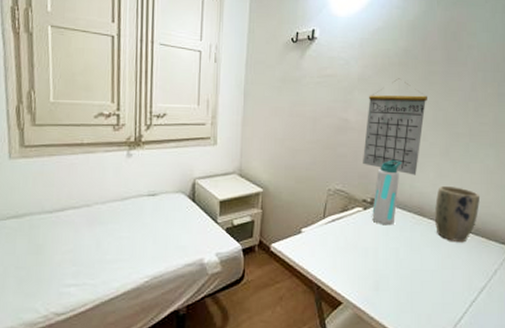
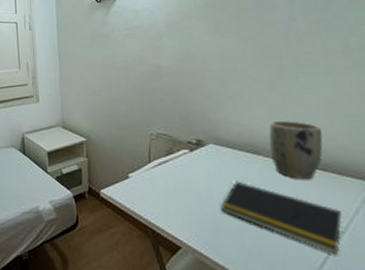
calendar: present [363,78,427,175] -> none [179,19,243,113]
water bottle: present [372,159,403,226] -> none [198,99,226,166]
notepad: none [384,241,484,309] -> present [221,181,342,254]

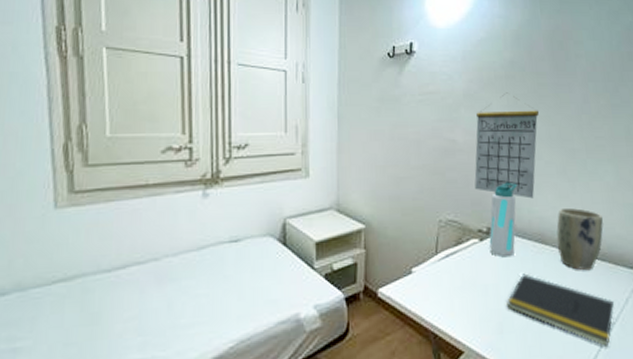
calendar: none [179,19,243,113] -> present [474,92,539,199]
water bottle: none [198,99,226,166] -> present [489,182,518,258]

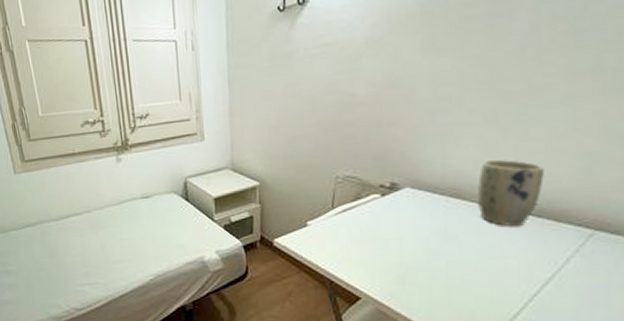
calendar: present [474,92,539,199] -> none [377,32,464,151]
water bottle: present [489,182,518,258] -> none [392,134,431,213]
notepad: present [507,273,615,346] -> none [411,228,550,304]

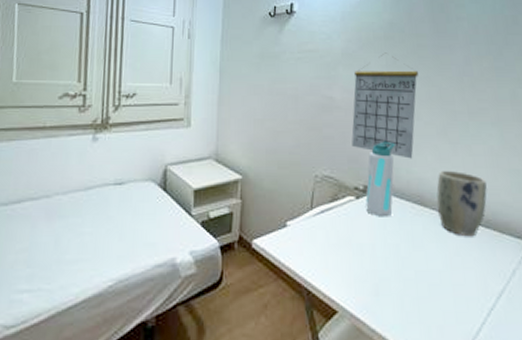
calendar: none [377,32,464,151] -> present [351,52,418,159]
water bottle: none [392,134,431,213] -> present [365,141,396,217]

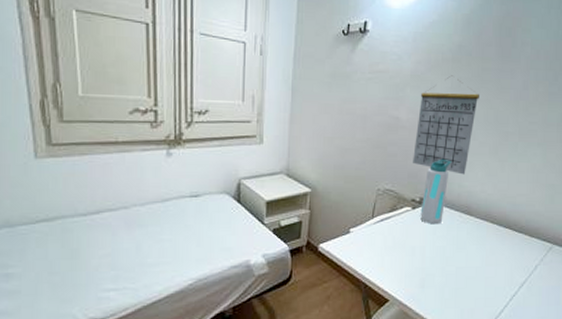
plant pot: present [436,170,487,237] -> none [480,184,525,240]

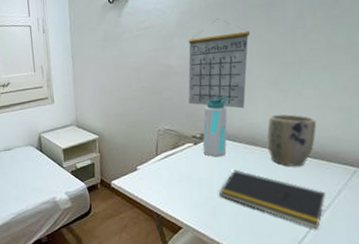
notepad: none [430,239,525,303] -> present [219,170,326,229]
plant pot: none [480,184,525,240] -> present [267,114,316,167]

